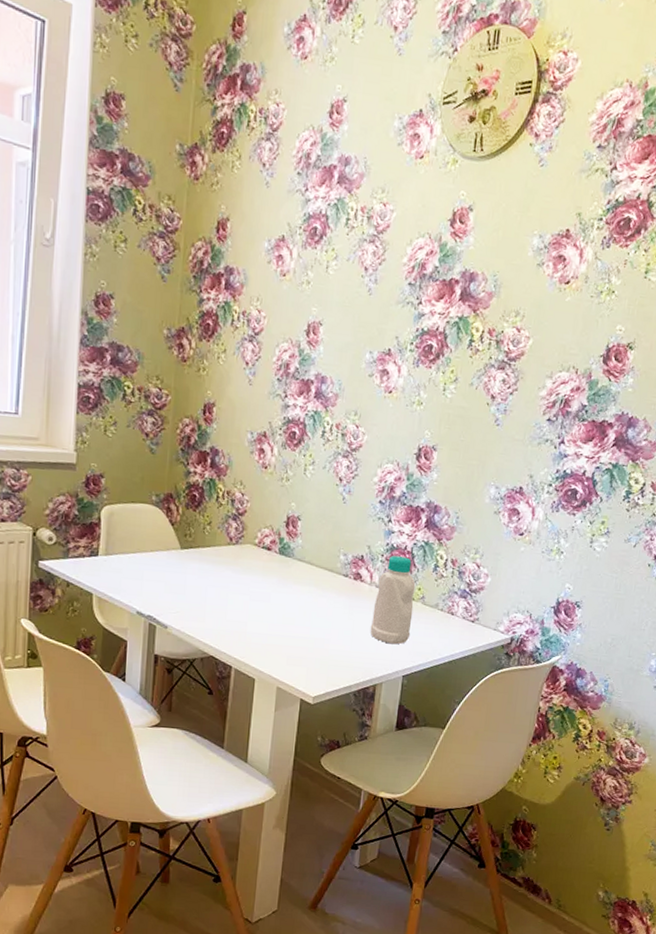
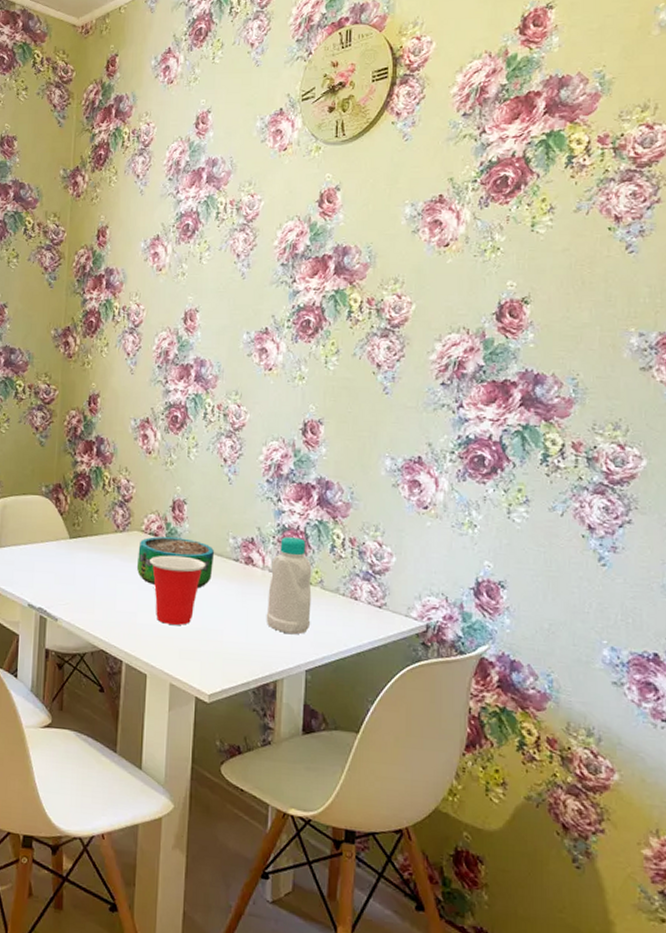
decorative bowl: none [248,550,326,601] -> present [136,536,215,589]
cup: none [262,568,317,634] -> present [150,555,206,625]

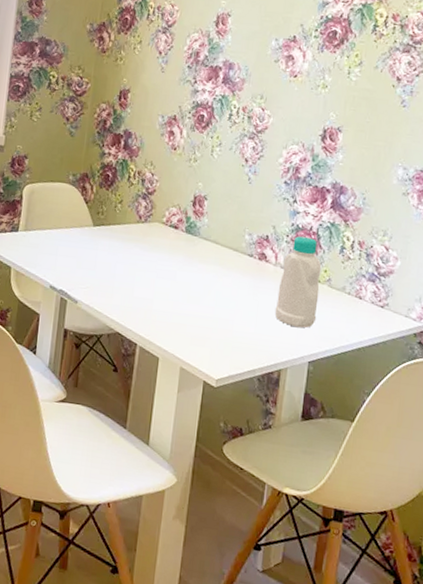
decorative bowl: present [136,536,215,589] -> none [155,229,231,280]
cup: present [150,555,206,625] -> none [168,247,222,314]

